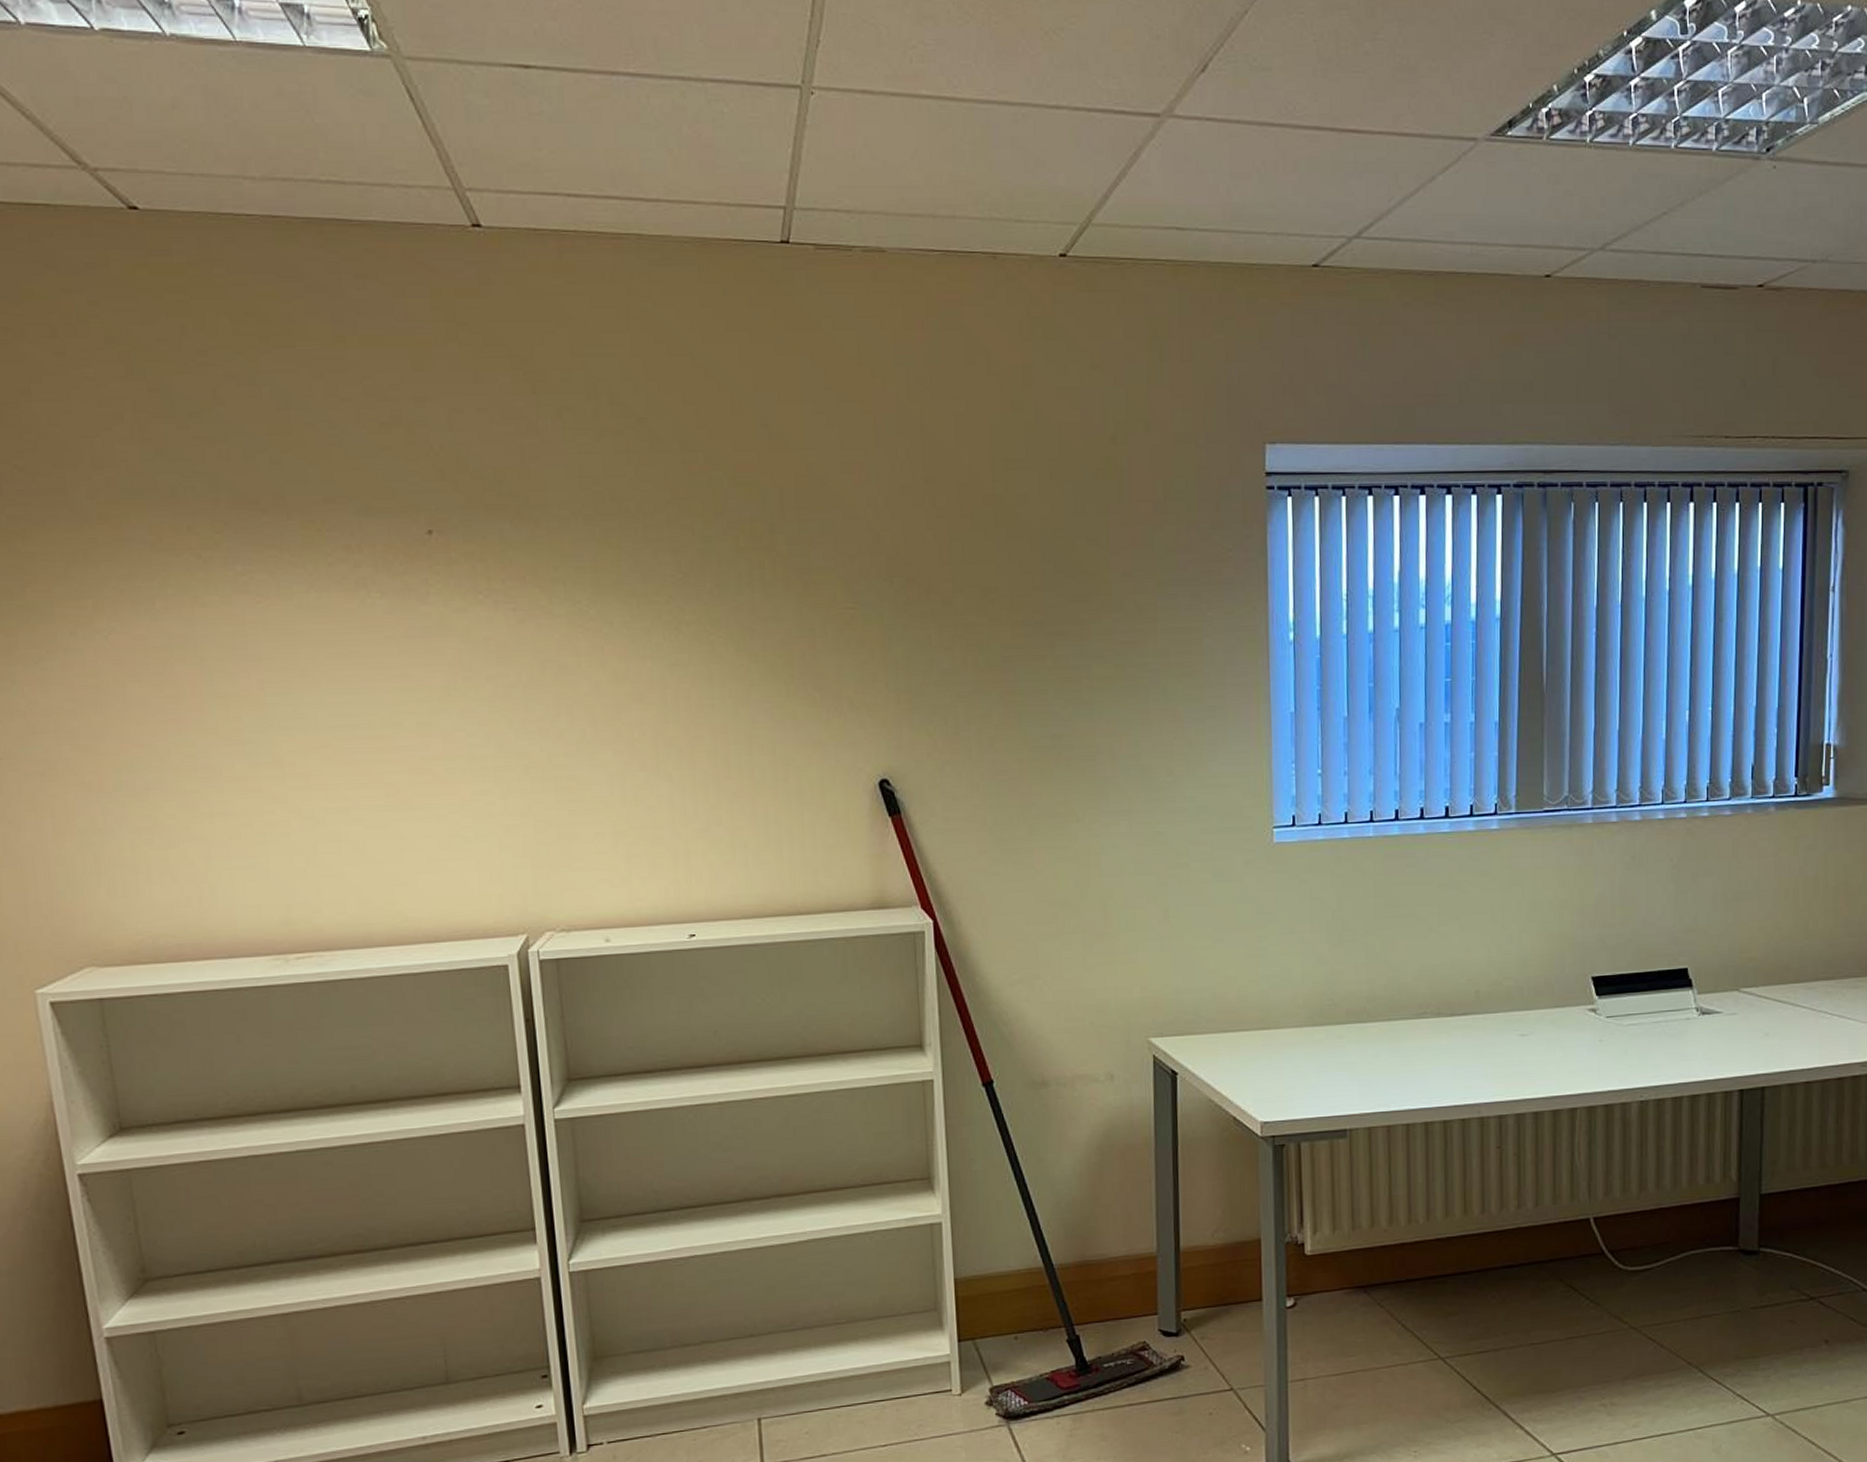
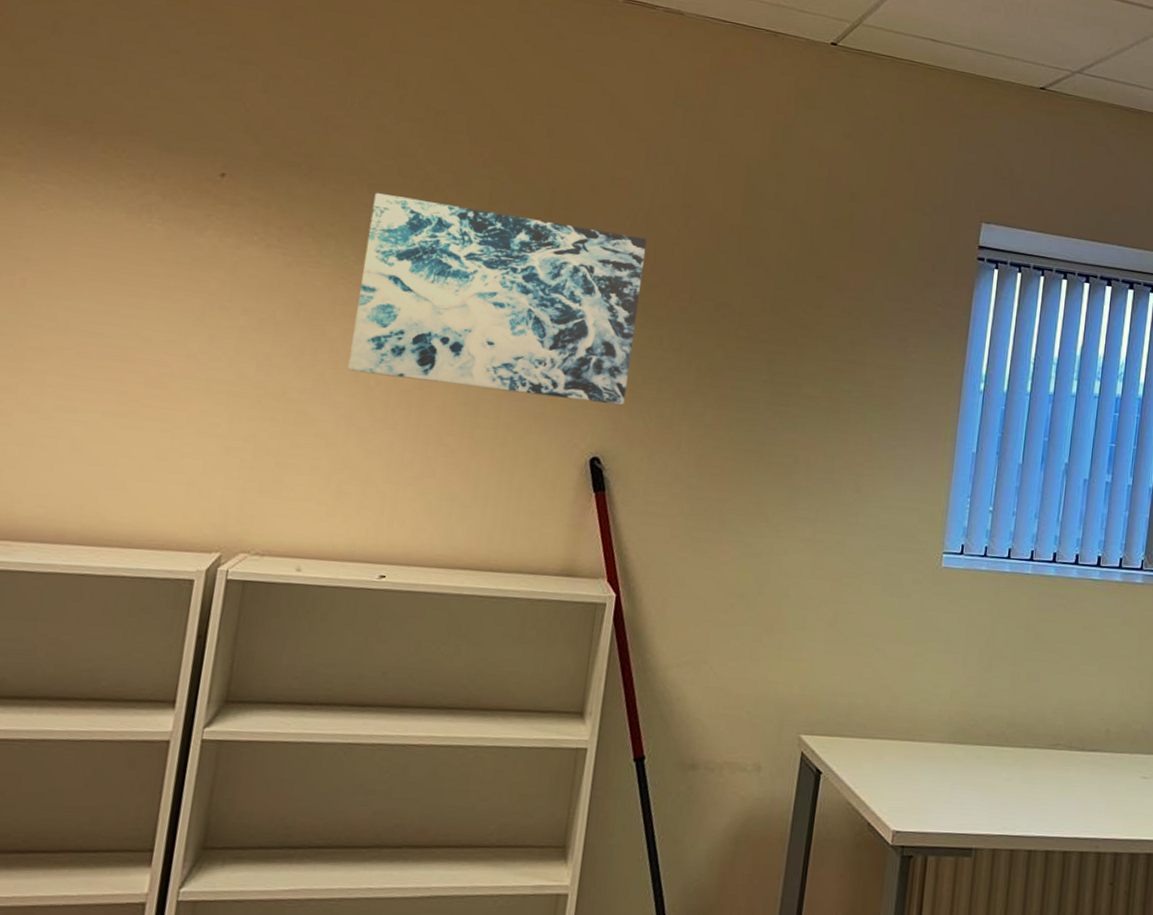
wall art: none [592,524,903,726] -> present [348,193,647,406]

